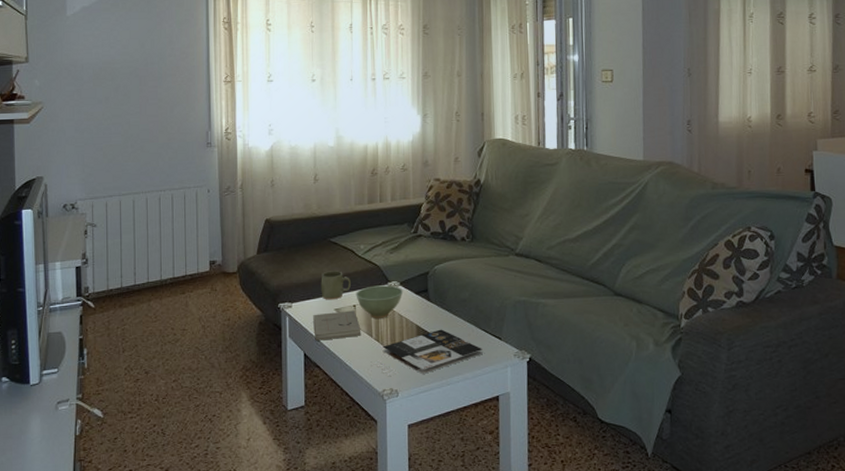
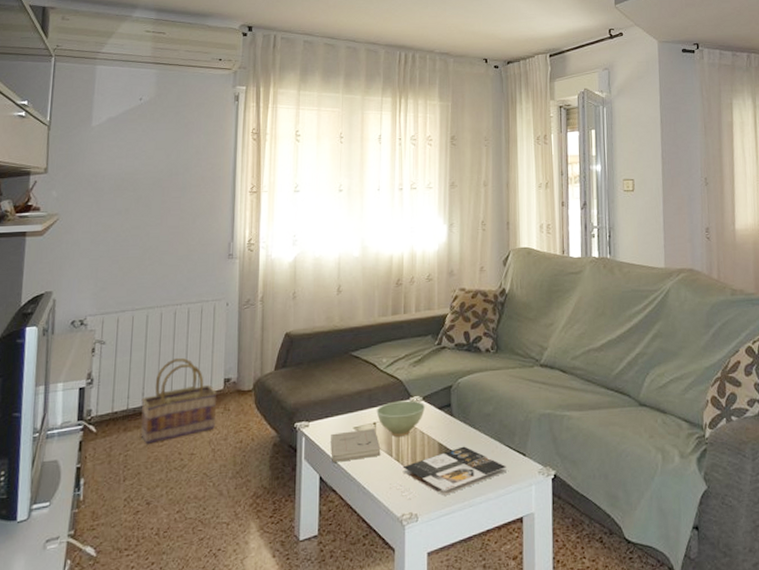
basket: none [134,241,205,319] -> present [141,358,218,444]
mug: present [321,271,352,300] -> none [340,386,373,418]

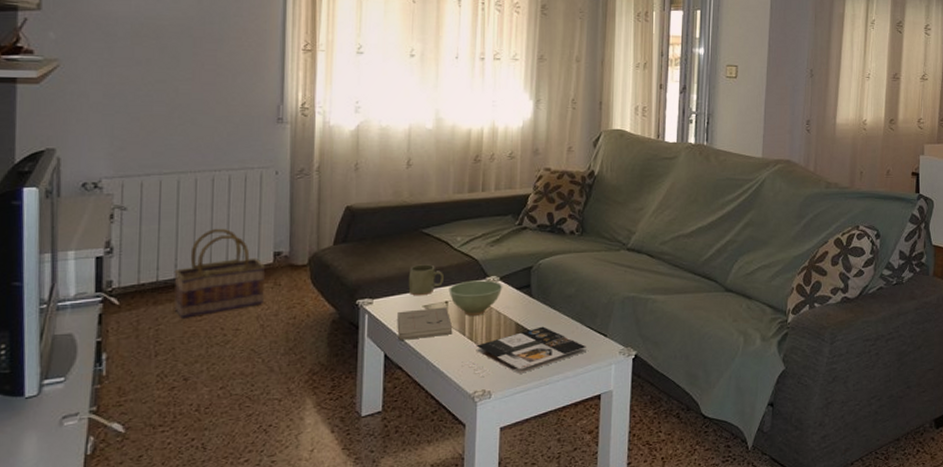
mug: none [340,386,373,418] -> present [408,264,445,296]

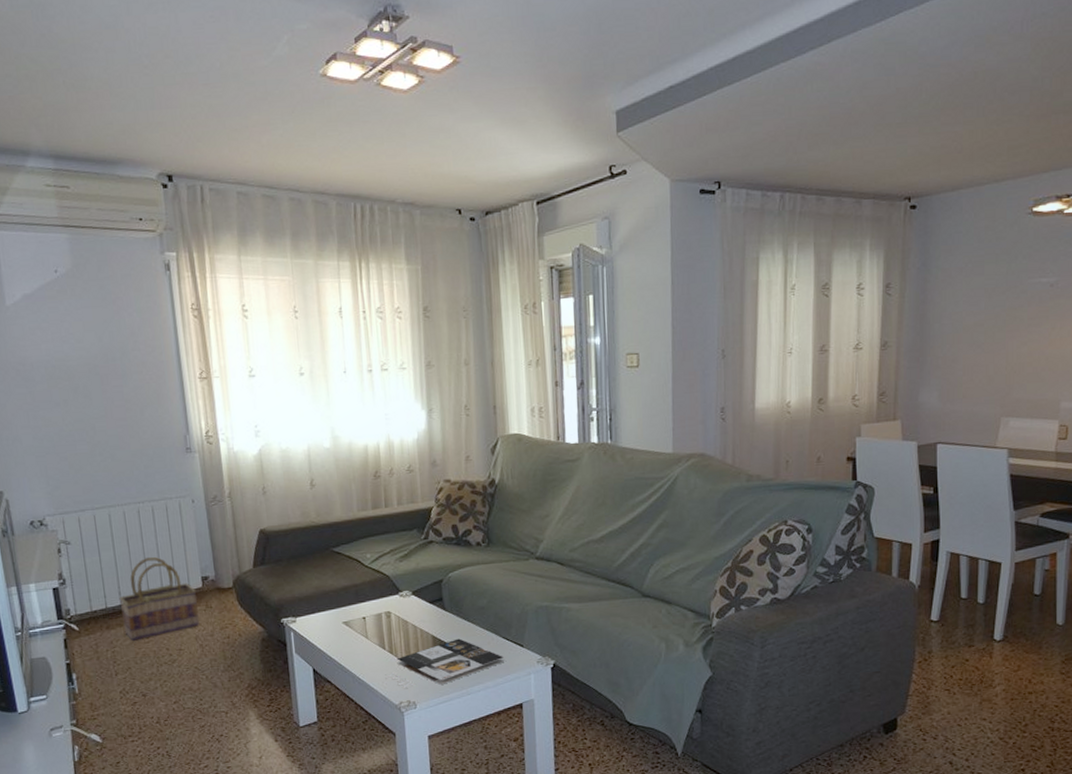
book: present [397,307,453,340] -> none [320,623,373,656]
mug: present [408,264,445,296] -> none [325,582,360,613]
bowl: present [448,280,503,316] -> none [364,595,416,630]

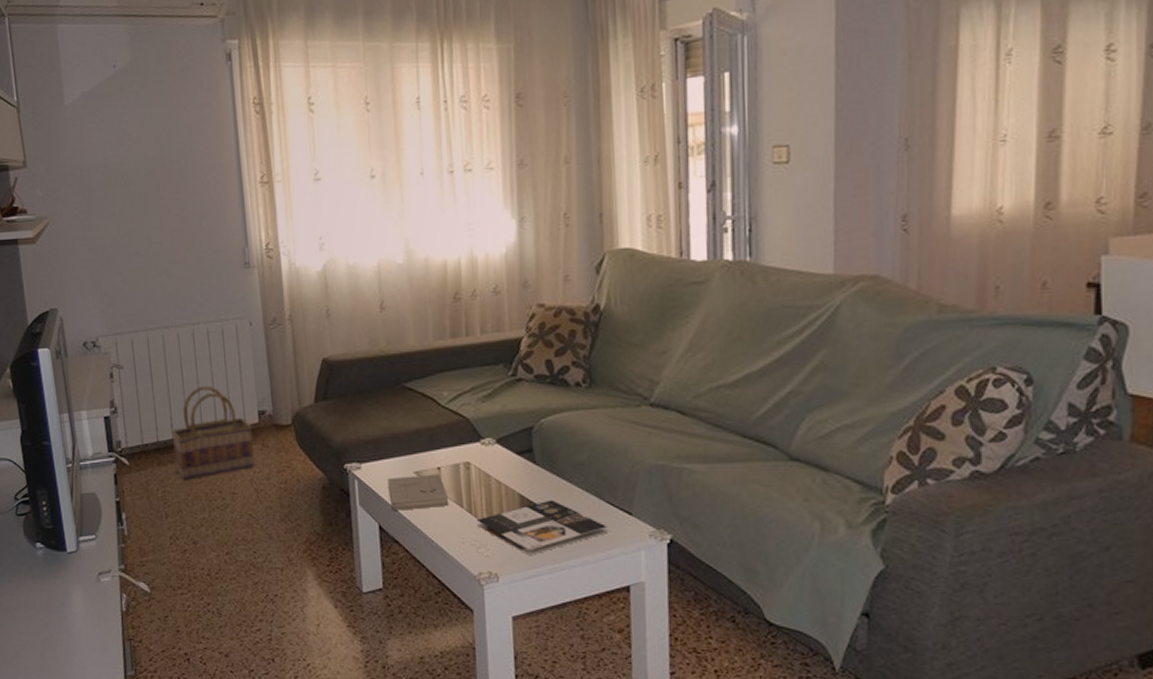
book: none [320,623,373,656] -> present [388,474,449,510]

